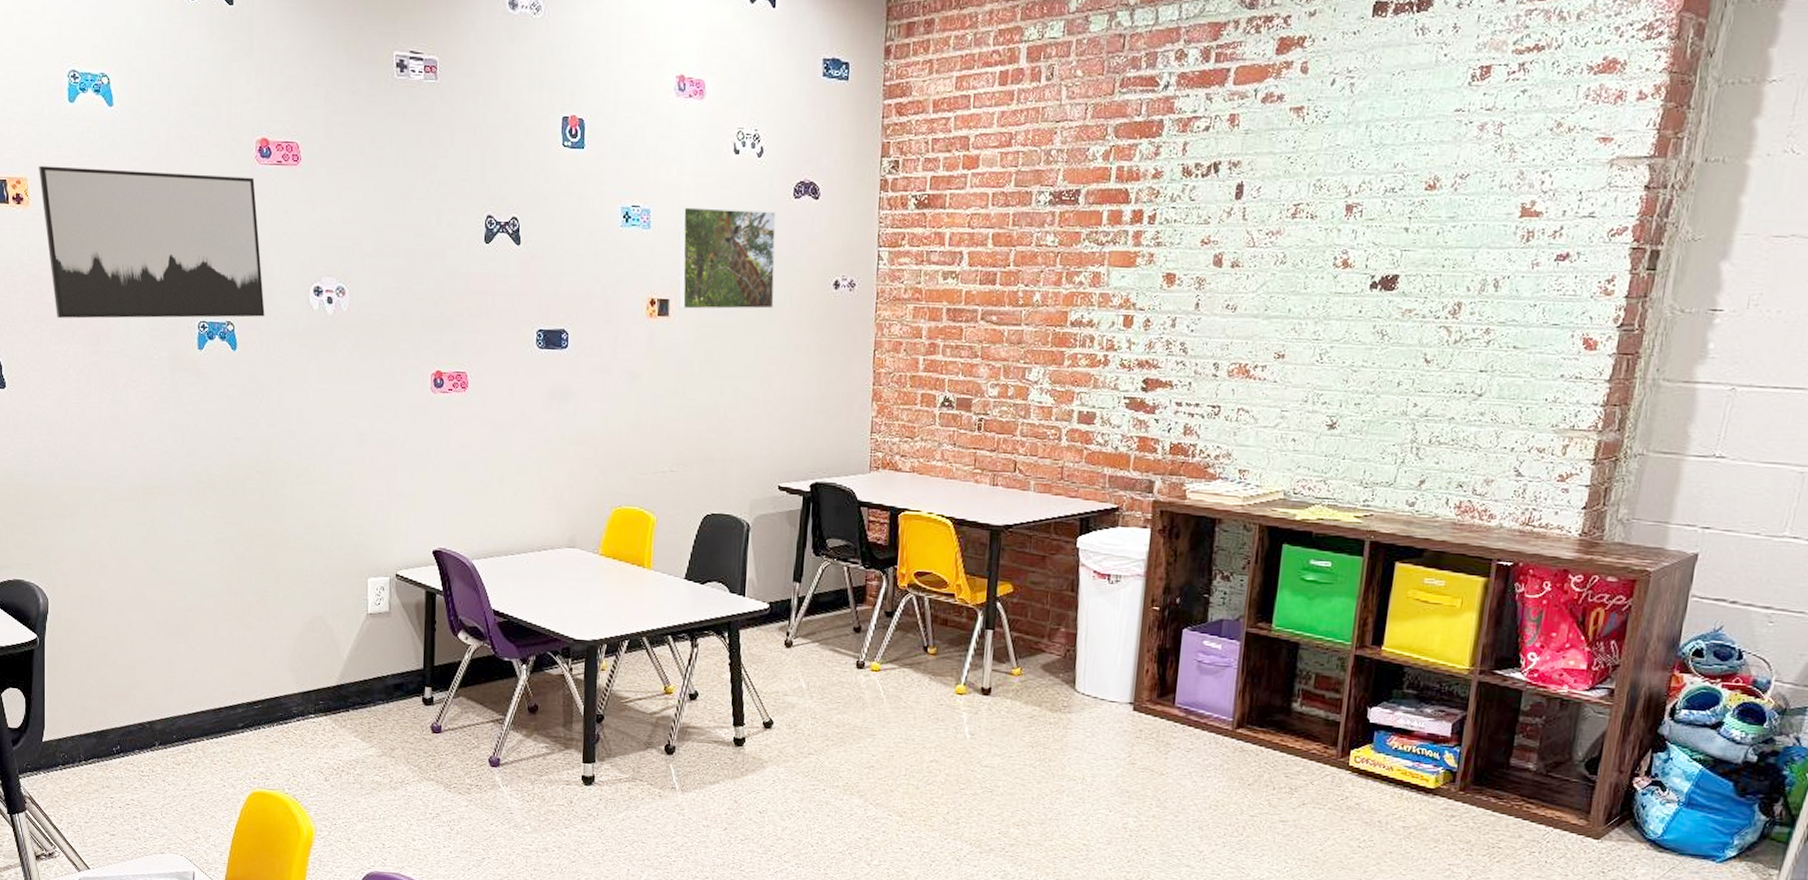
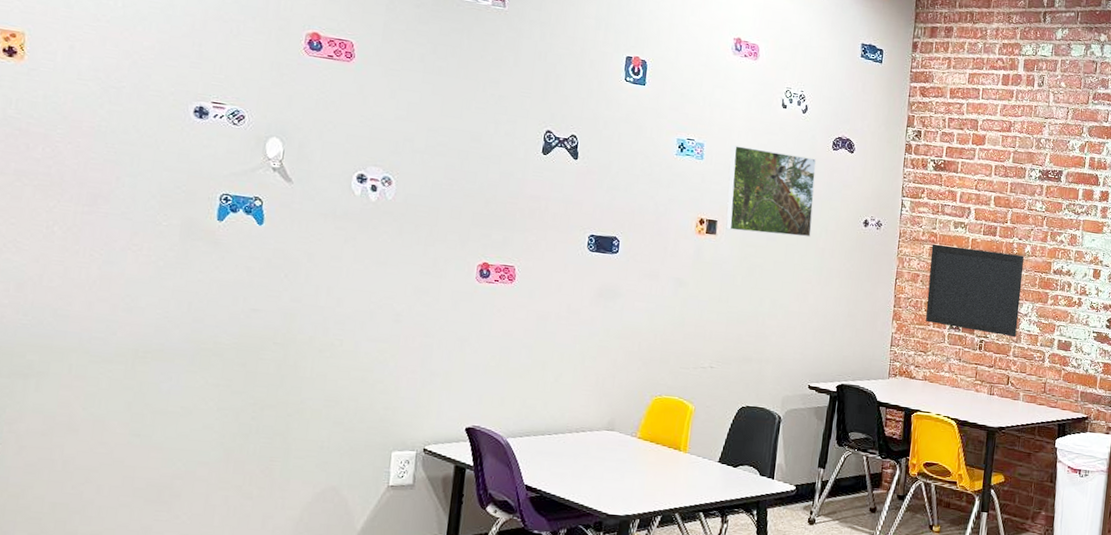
wall art: present [39,165,265,319] -> none [40,23,301,197]
wall art: none [911,302,1033,412] -> present [925,243,1025,338]

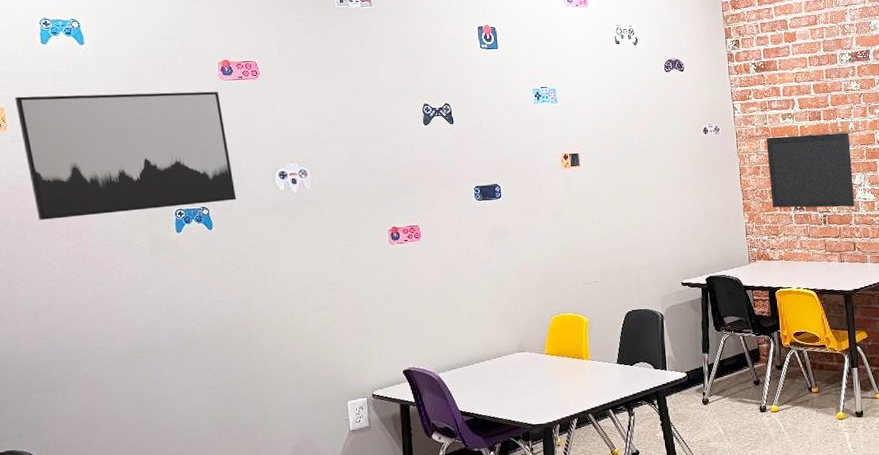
wall art: none [40,23,301,197] -> present [15,91,236,220]
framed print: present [726,145,817,238] -> none [579,82,660,159]

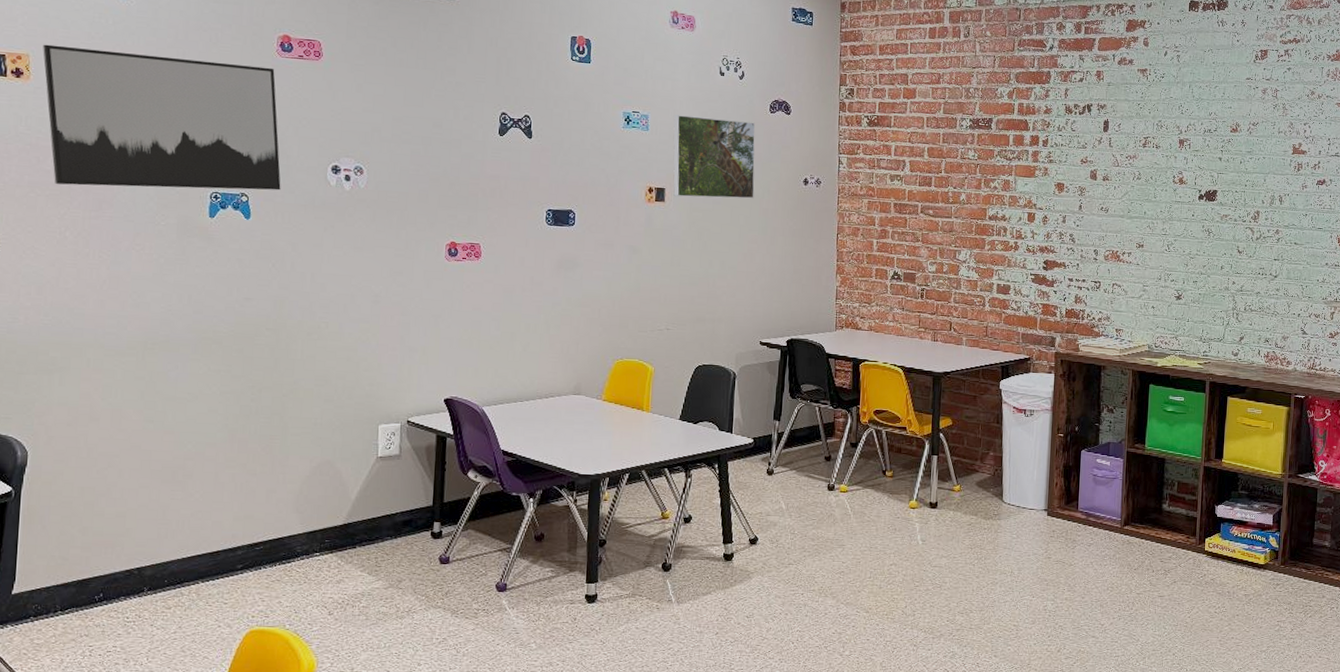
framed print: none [579,82,660,159] -> present [673,115,756,199]
wall art: present [766,133,855,208] -> none [867,197,960,284]

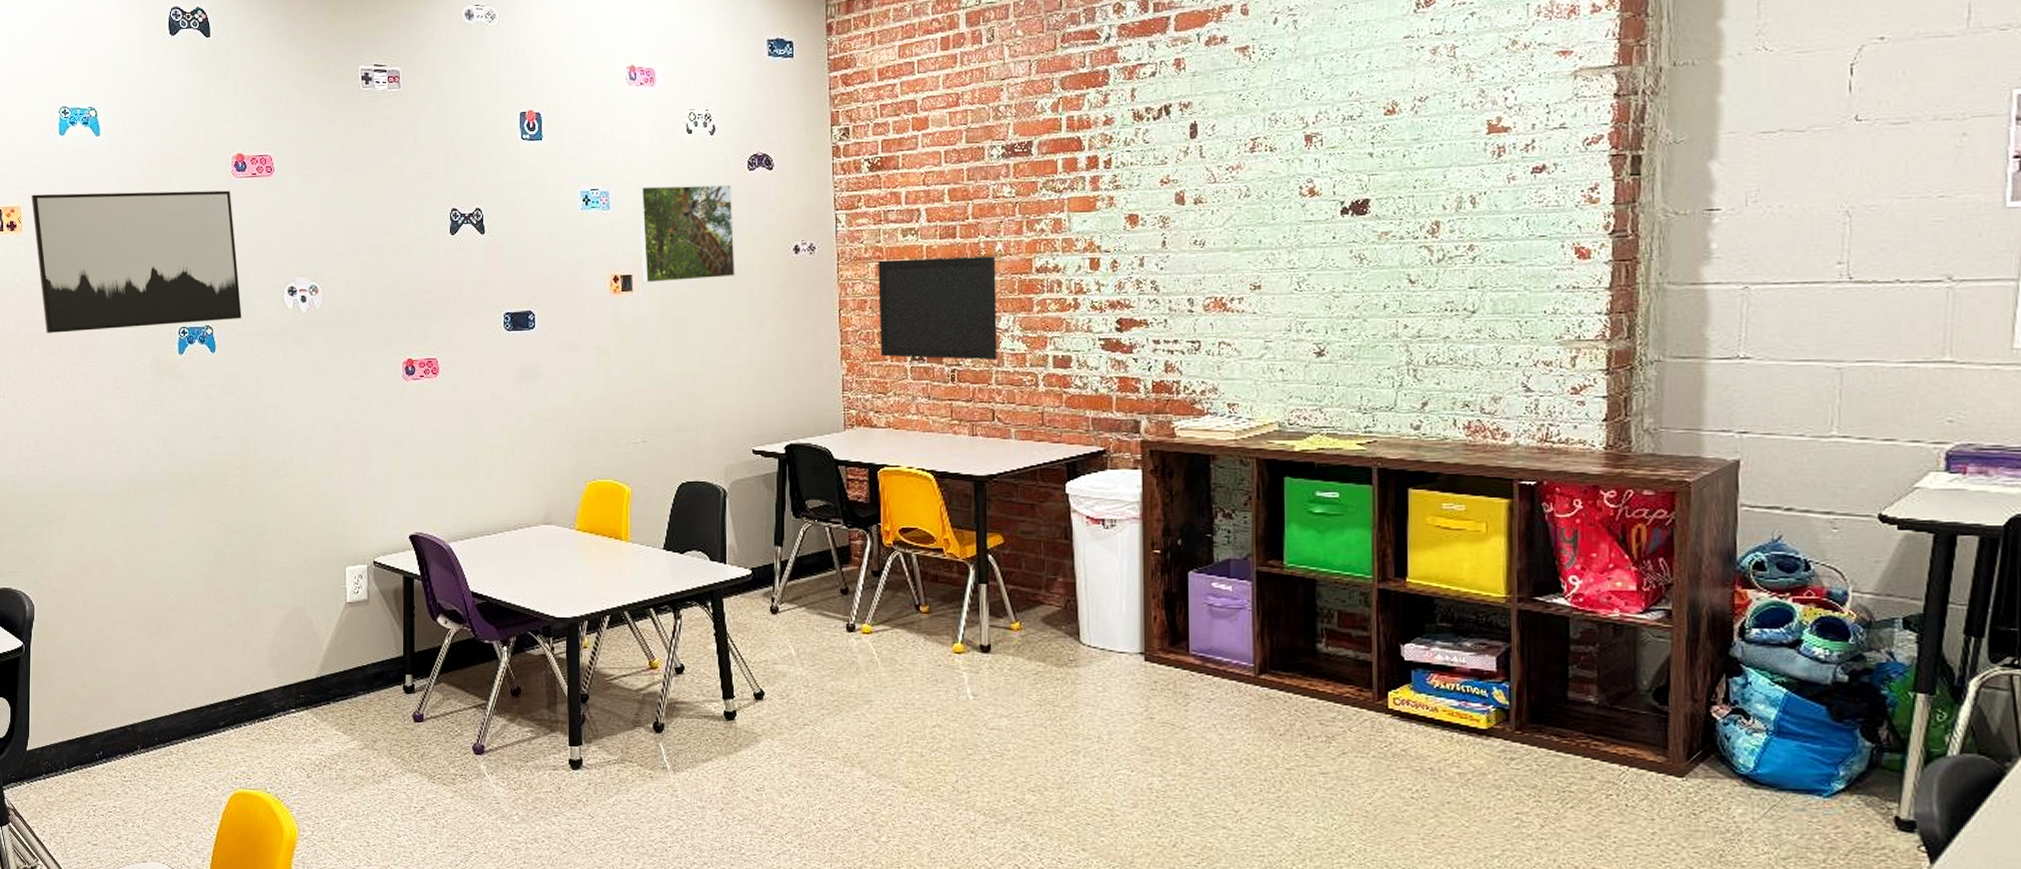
wall art: none [867,197,960,284] -> present [878,256,997,361]

